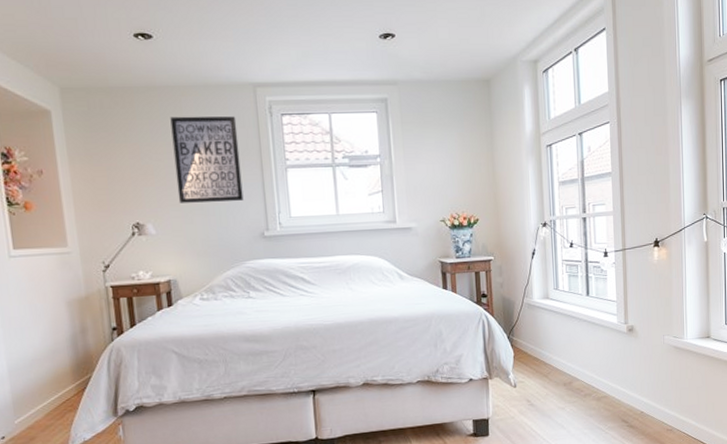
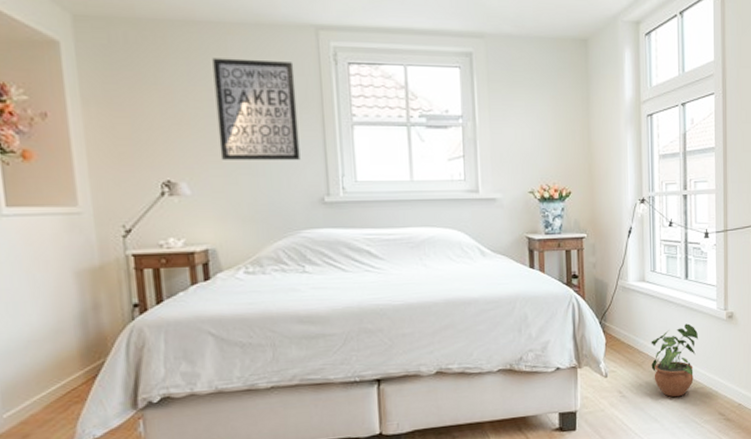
potted plant: none [556,337,601,406] -> present [651,323,699,397]

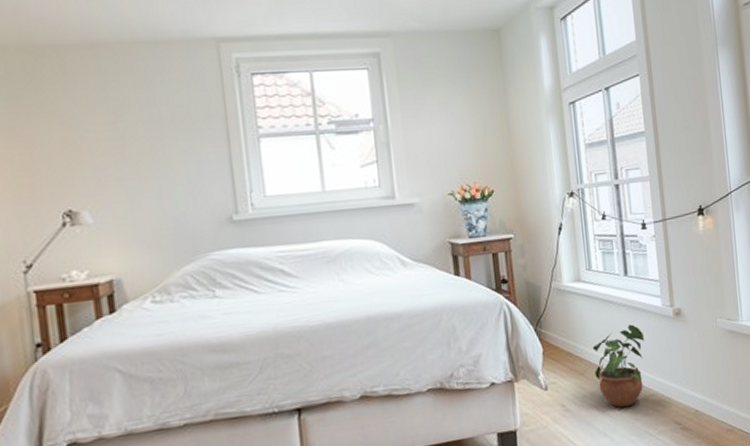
wall art: present [212,58,300,160] -> none [111,77,206,184]

